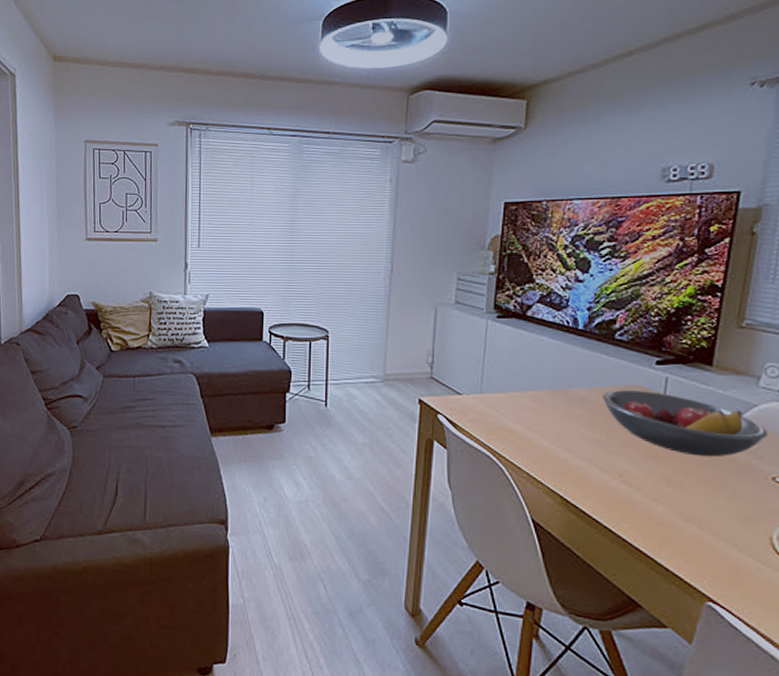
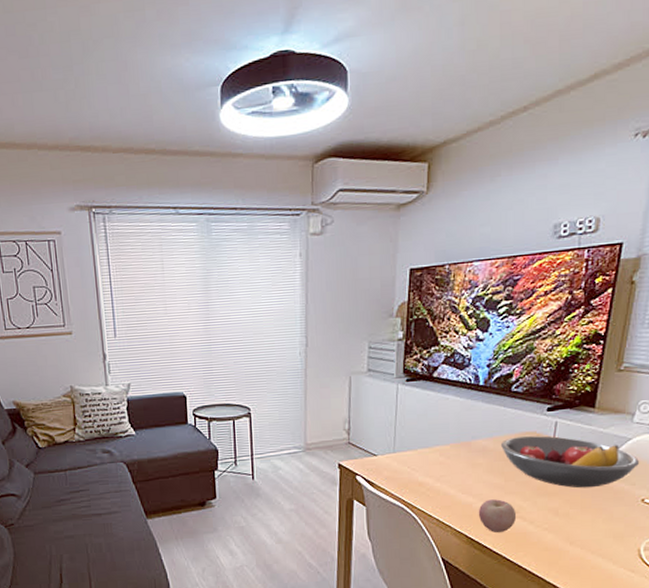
apple: none [575,457,621,498] -> present [478,499,517,533]

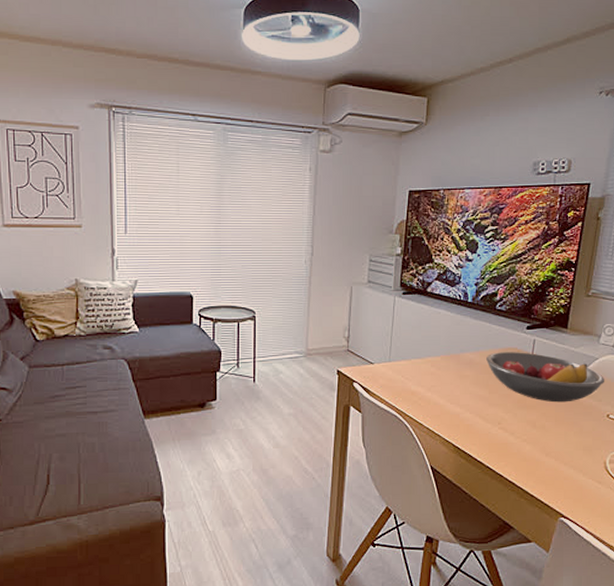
apple: present [478,499,517,533] -> none [464,410,499,443]

